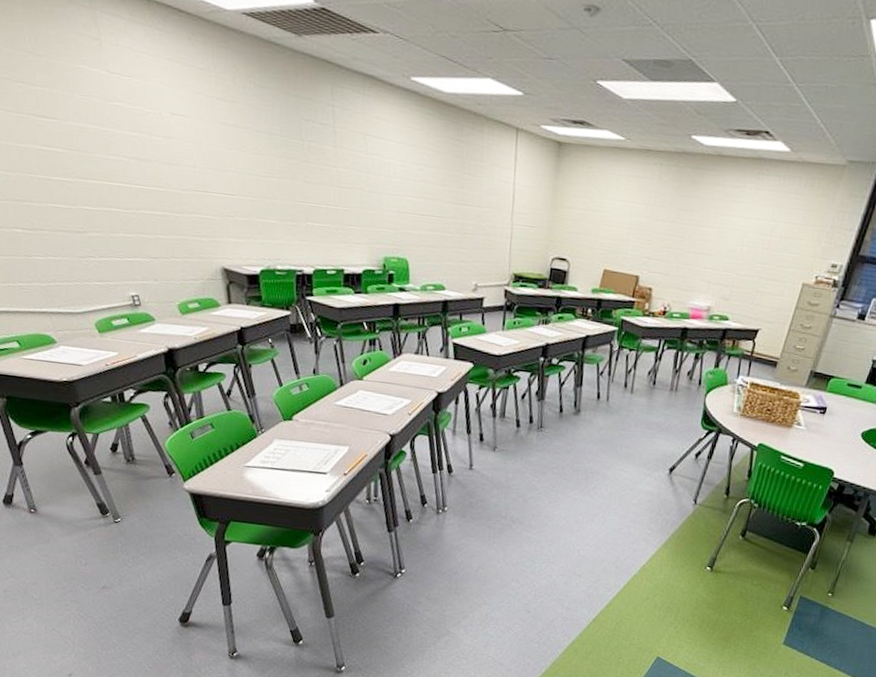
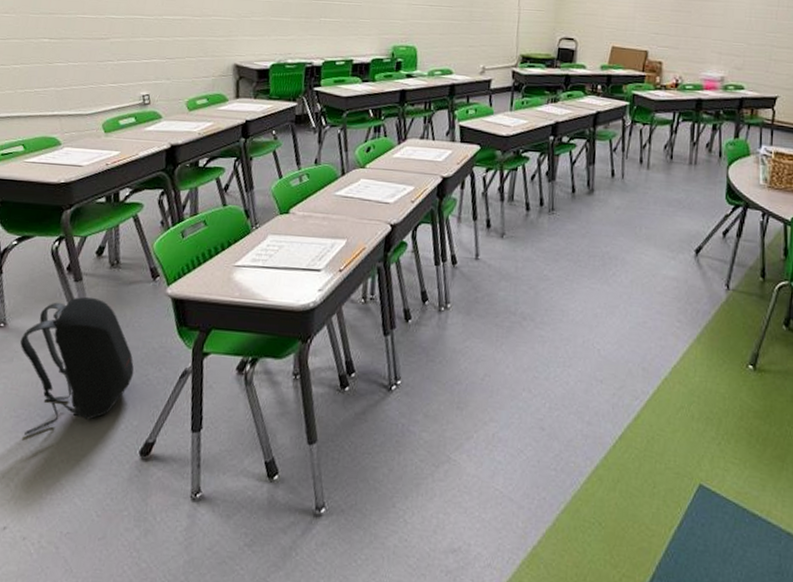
backpack: none [53,488,164,604] -> present [20,297,134,435]

